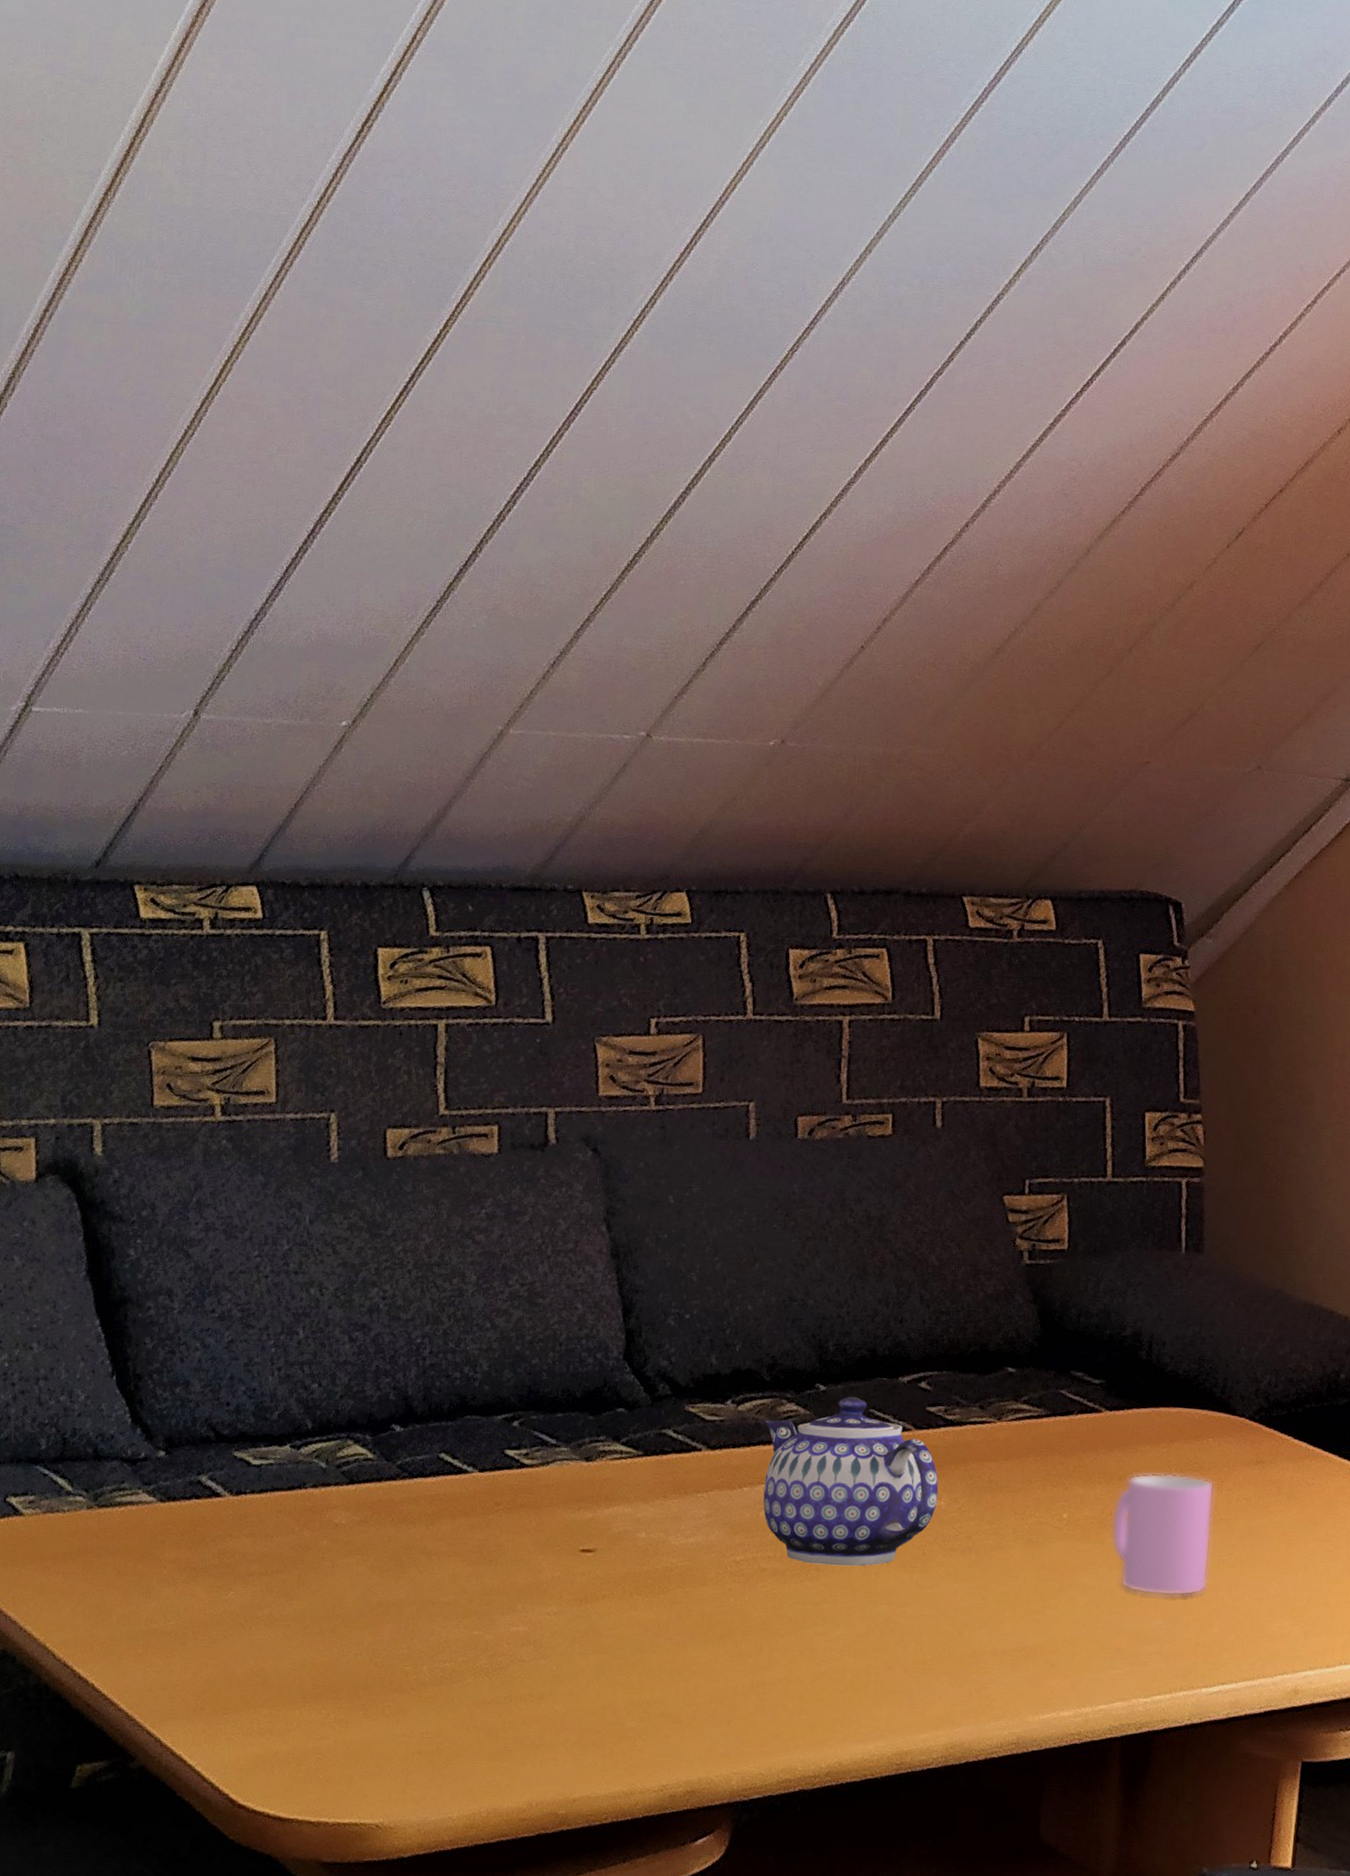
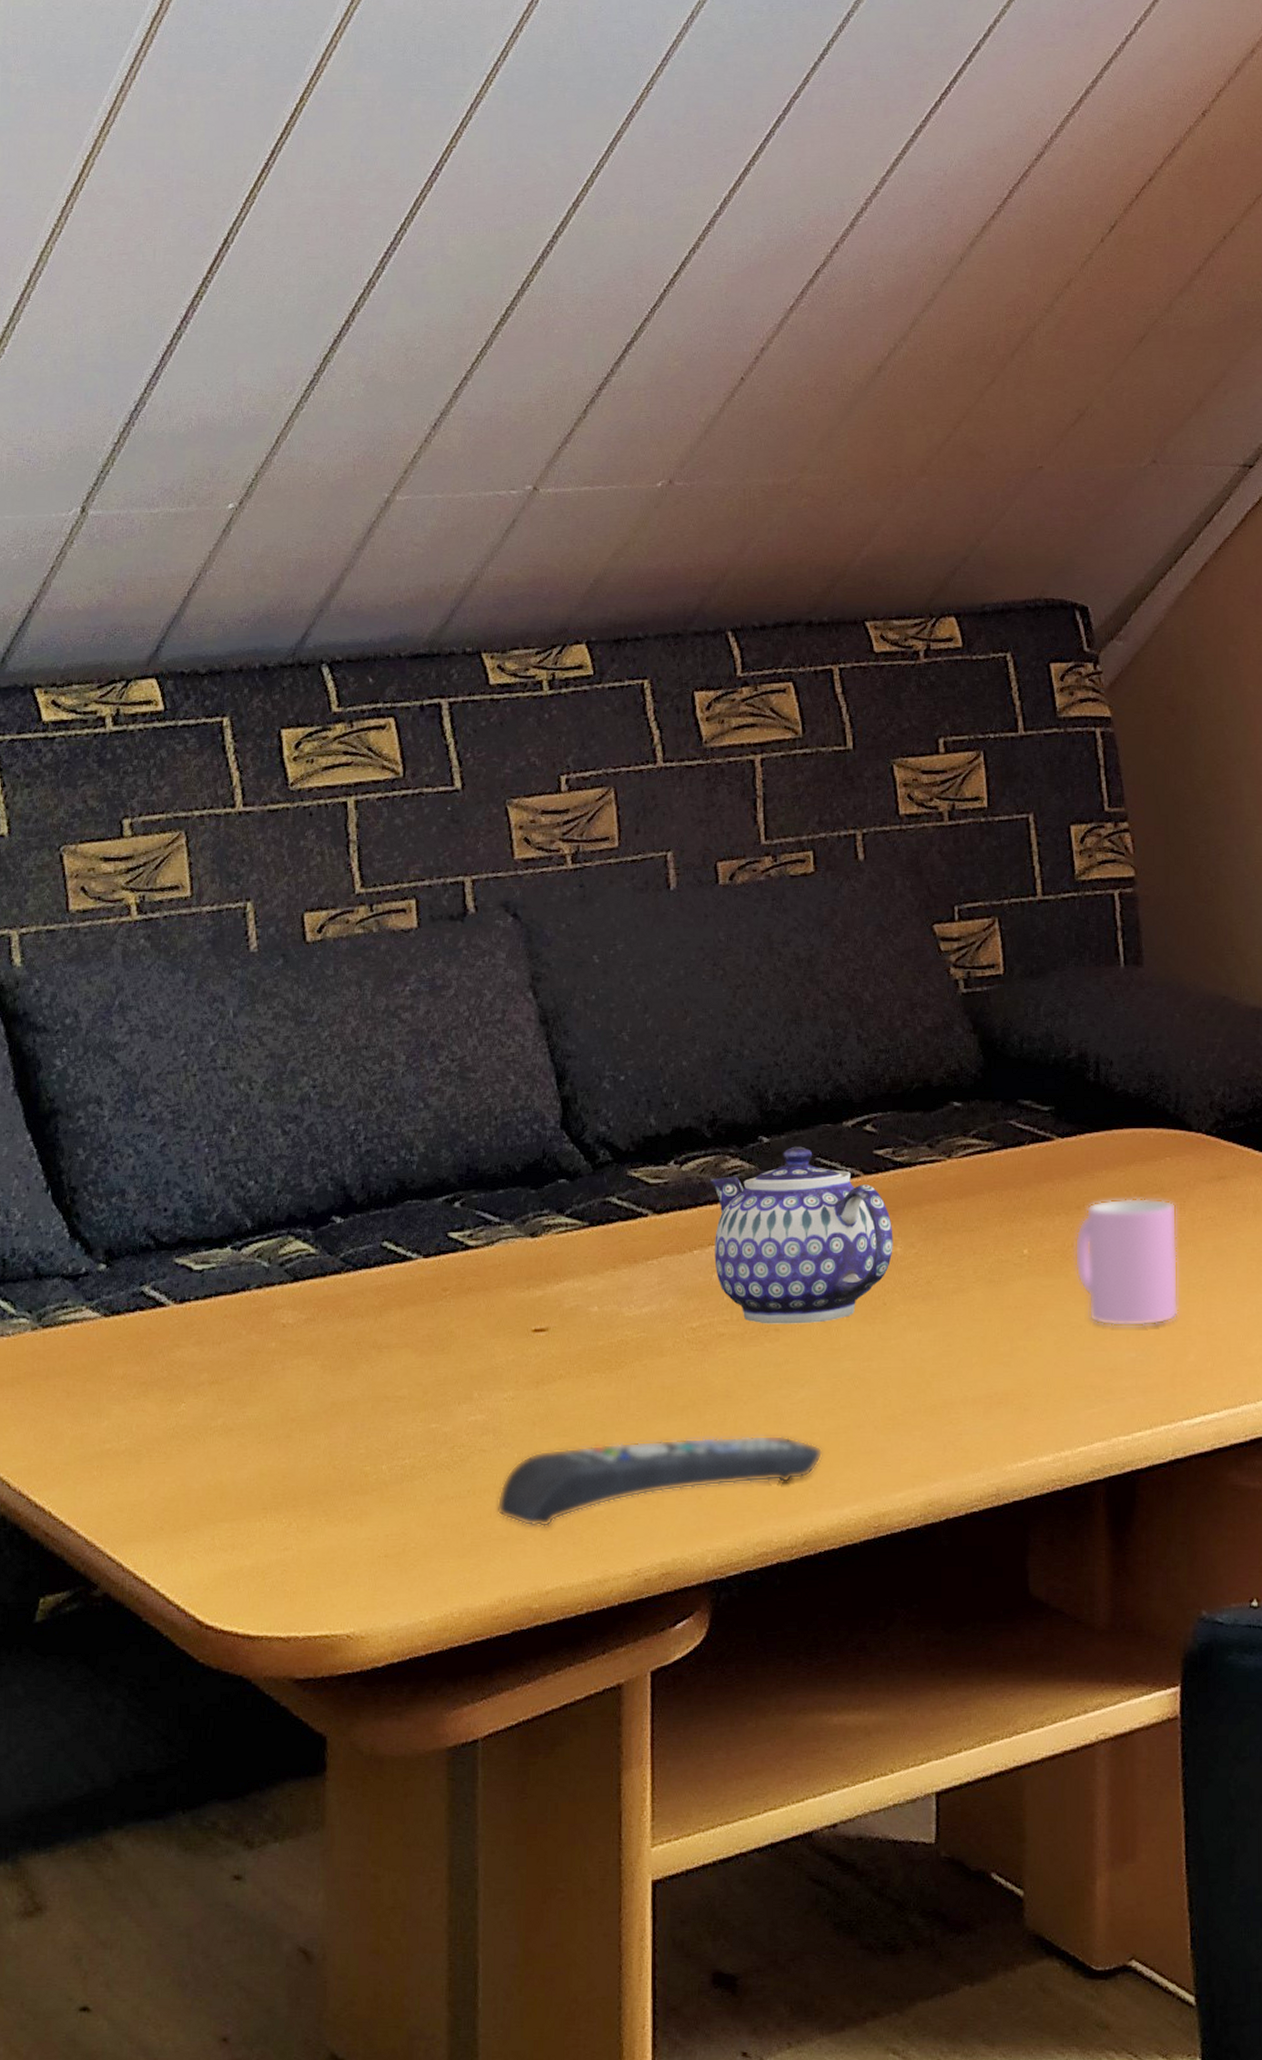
remote control: none [531,1664,853,1739] -> present [497,1435,823,1528]

